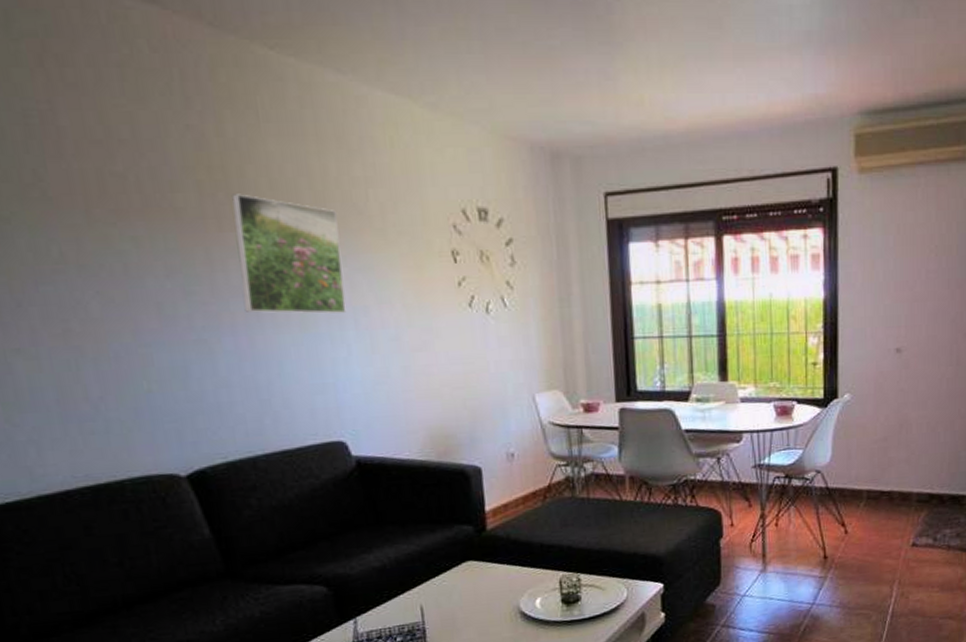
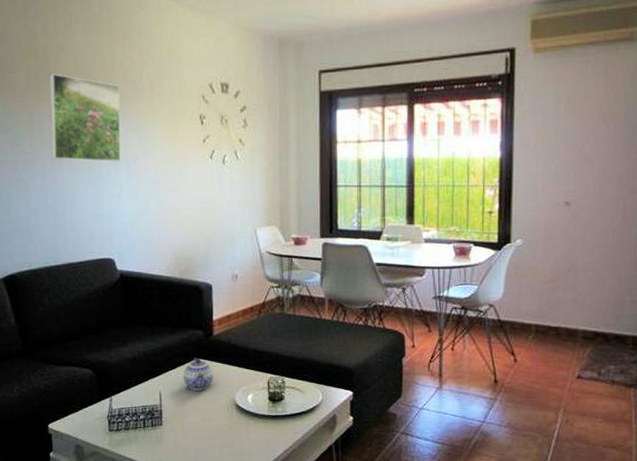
teapot: none [451,559,491,600] -> present [183,357,214,390]

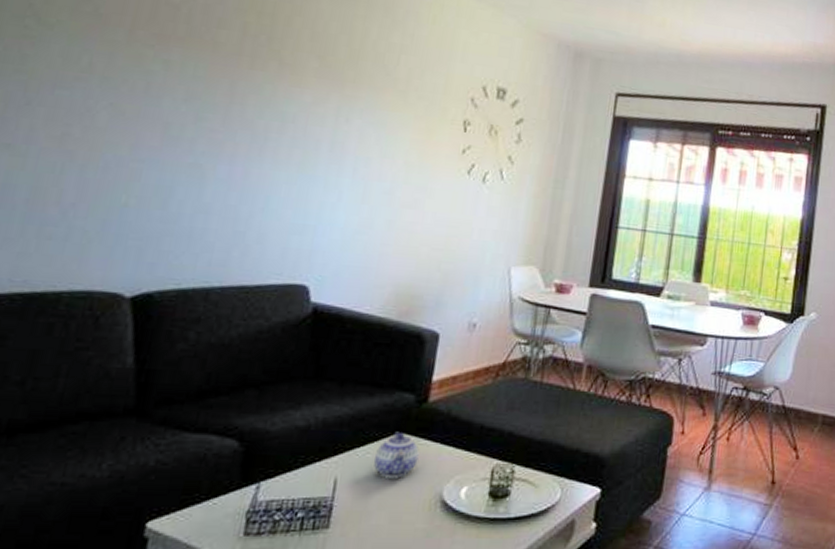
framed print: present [49,73,121,162] -> none [249,38,366,161]

